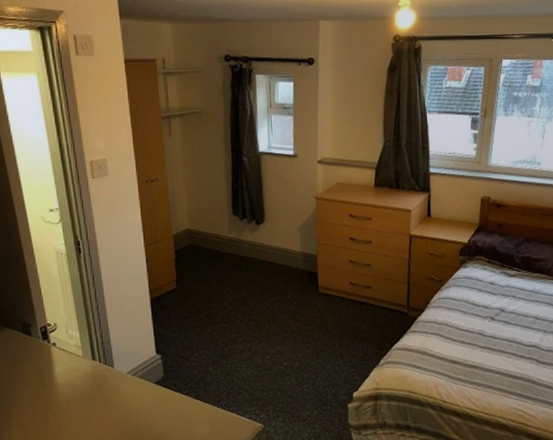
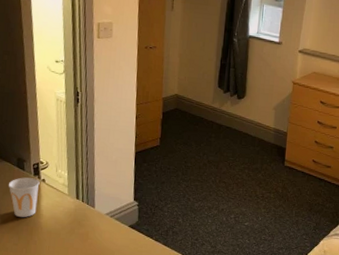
cup: none [15,343,51,388] -> present [8,177,40,217]

